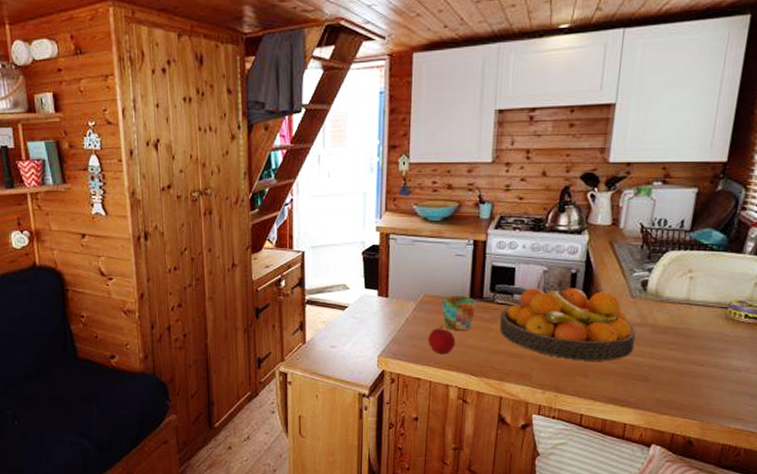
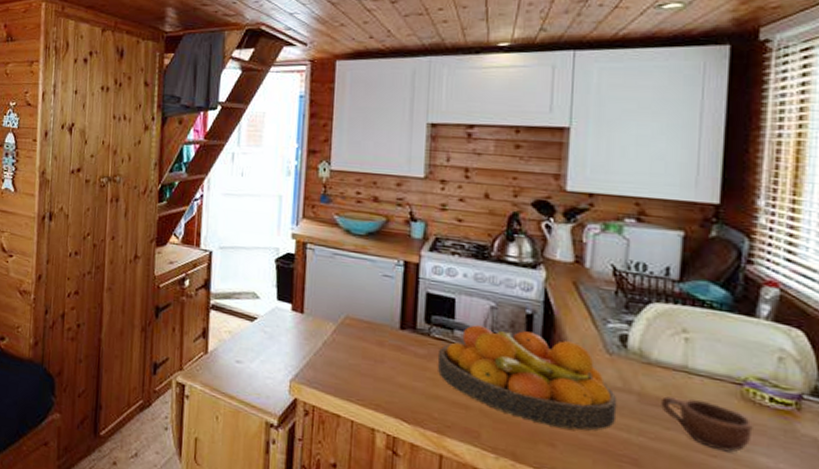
apple: present [428,326,456,354] -> none [350,356,383,391]
mug: present [442,295,475,331] -> none [367,320,407,365]
mug: none [666,324,731,360] -> present [659,396,753,452]

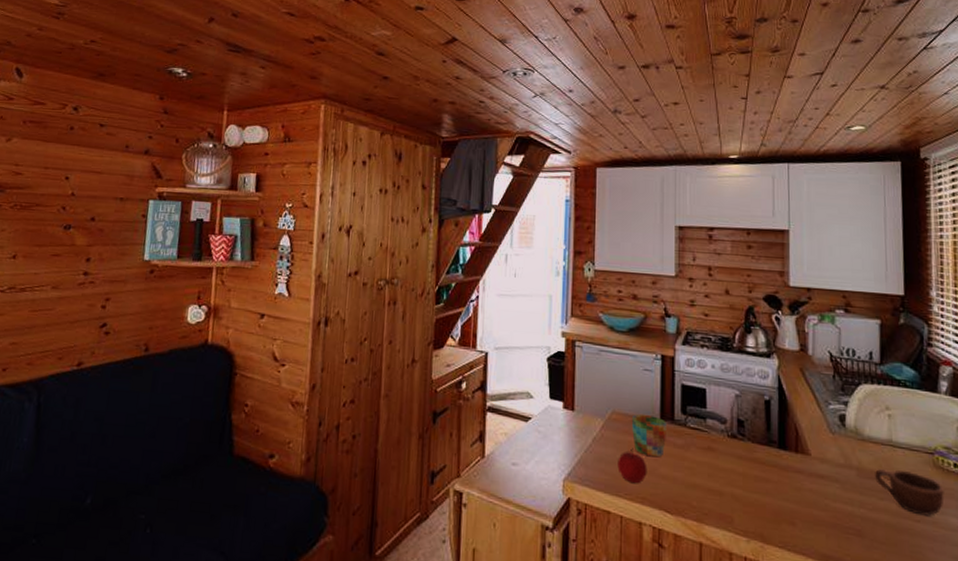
apple: none [350,356,383,391] -> present [617,449,647,484]
mug: none [367,320,407,365] -> present [631,413,666,457]
fruit bowl: present [437,325,617,431] -> none [693,413,842,507]

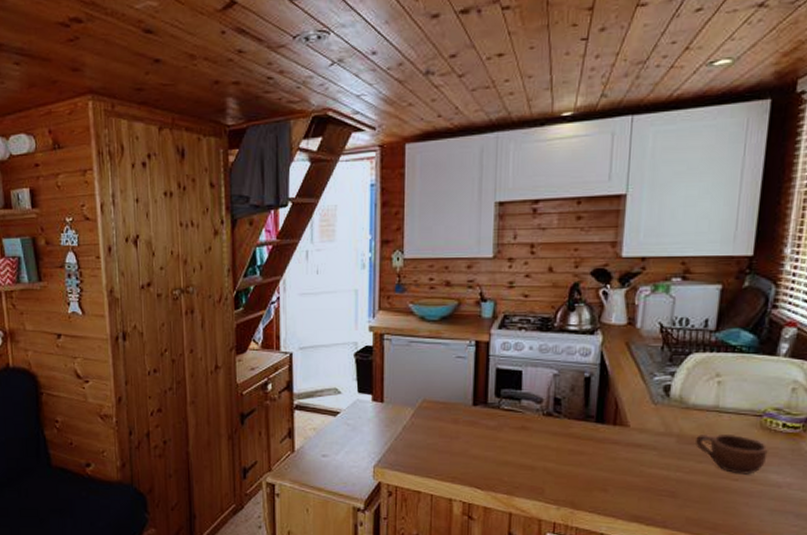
apple: present [617,449,647,484] -> none [428,434,459,465]
mug: present [631,413,666,457] -> none [442,400,479,440]

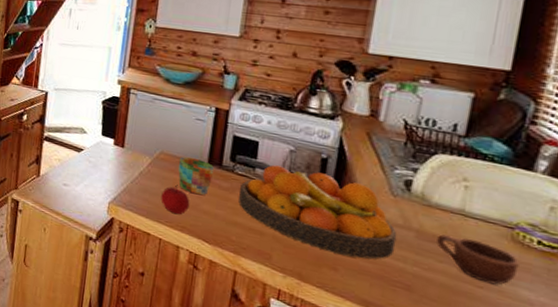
apple: none [428,434,459,465] -> present [161,186,190,215]
mug: none [442,400,479,440] -> present [178,156,214,195]
fruit bowl: none [506,393,660,474] -> present [239,165,397,259]

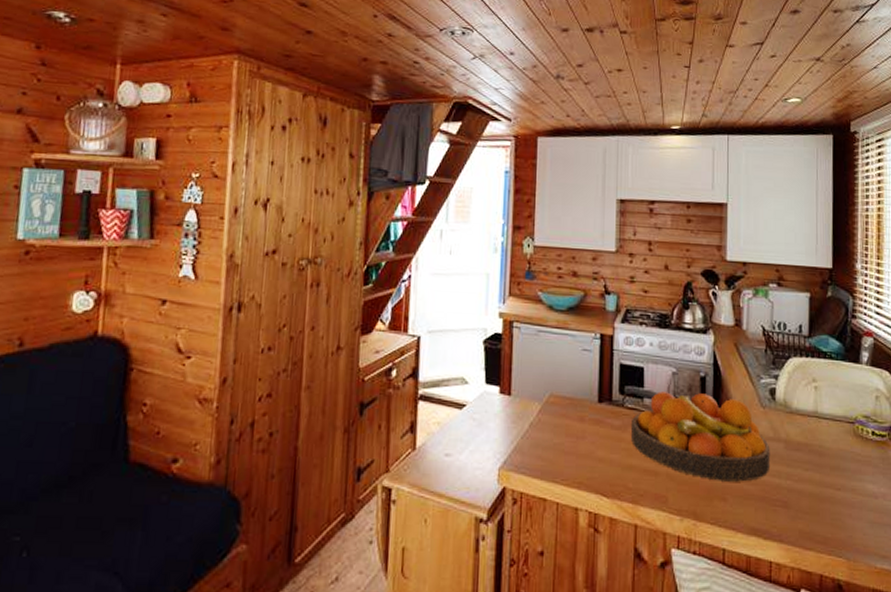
apple: present [161,186,190,215] -> none [554,433,585,469]
mug: present [178,156,214,195] -> none [569,395,604,440]
mug: present [435,234,520,285] -> none [800,440,863,484]

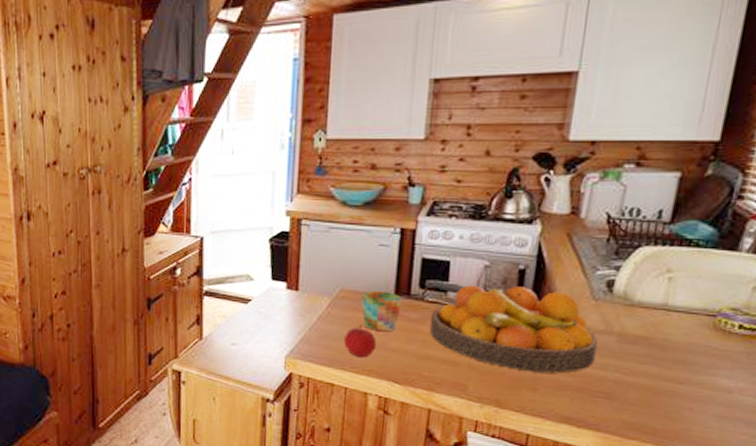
apple: none [554,433,585,469] -> present [344,325,377,358]
mug: none [569,395,604,440] -> present [361,290,401,332]

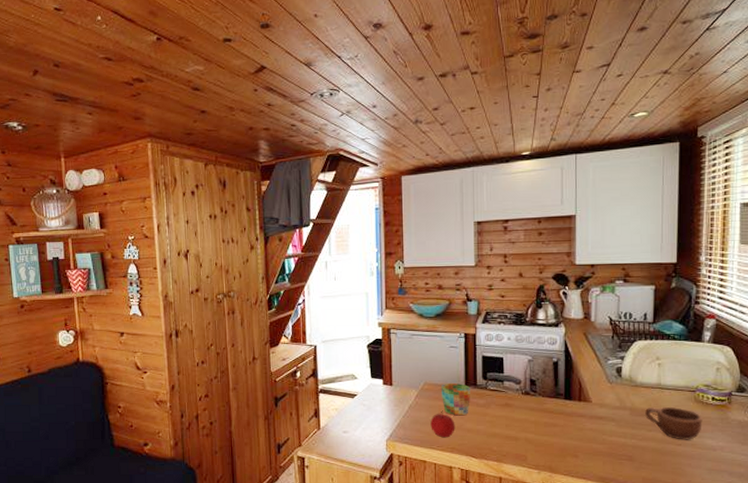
fruit bowl: present [430,285,599,374] -> none [493,375,617,443]
mug: none [637,333,721,378] -> present [644,406,702,440]

